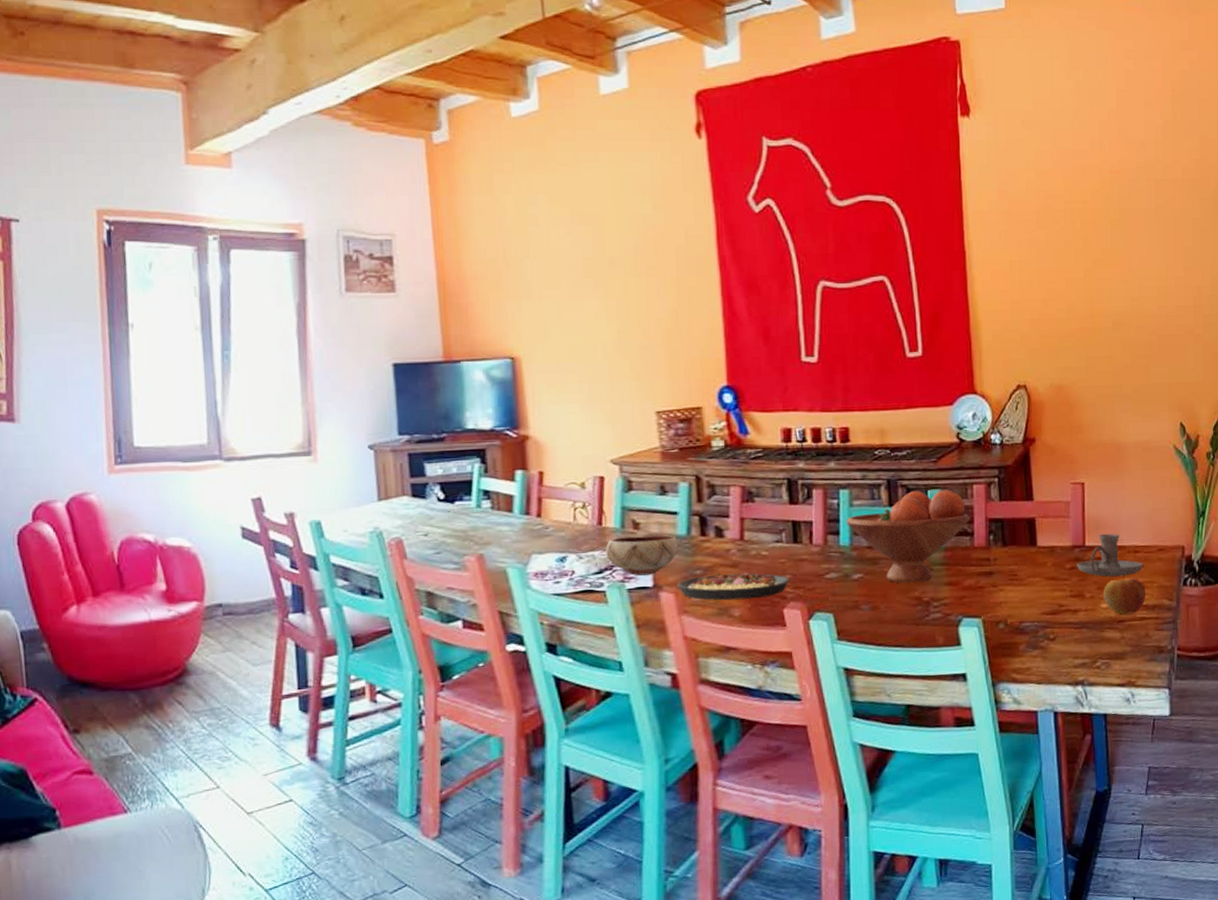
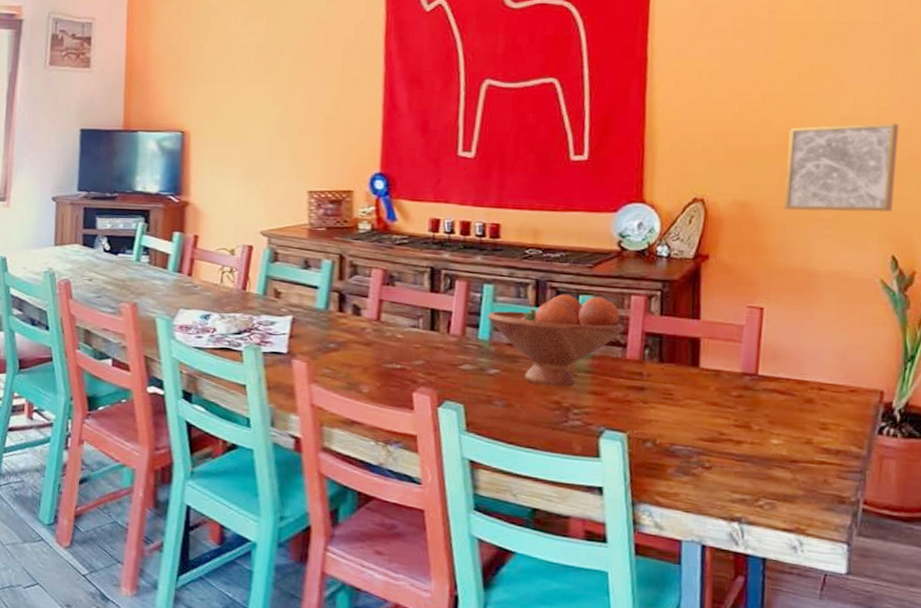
bowl: present [606,535,679,576] -> none [246,303,316,342]
plate: present [677,572,789,601] -> none [310,349,422,379]
candle holder: present [1077,533,1143,577] -> none [745,364,829,414]
wall art: none [1090,301,1177,389] -> present [784,122,900,212]
apple: present [1104,575,1146,614] -> none [775,412,830,456]

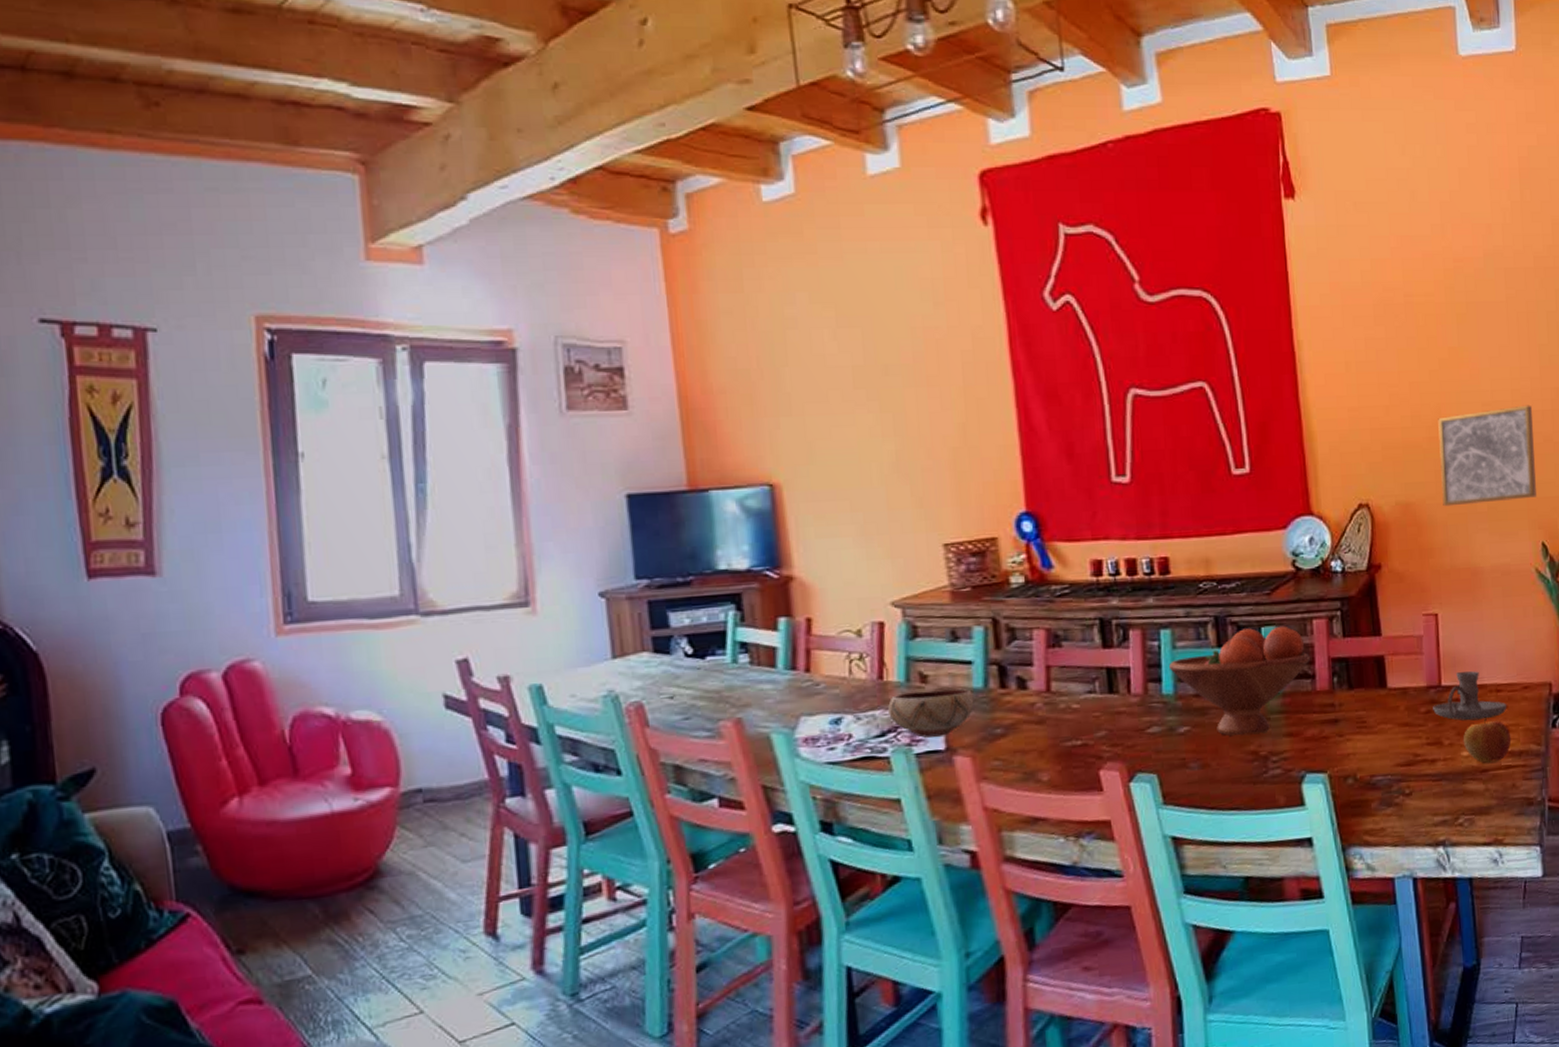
bowl: none [246,303,316,342] -> present [888,688,975,738]
candle holder: none [745,364,829,414] -> present [1433,671,1507,721]
apple: none [775,412,830,456] -> present [1464,718,1512,763]

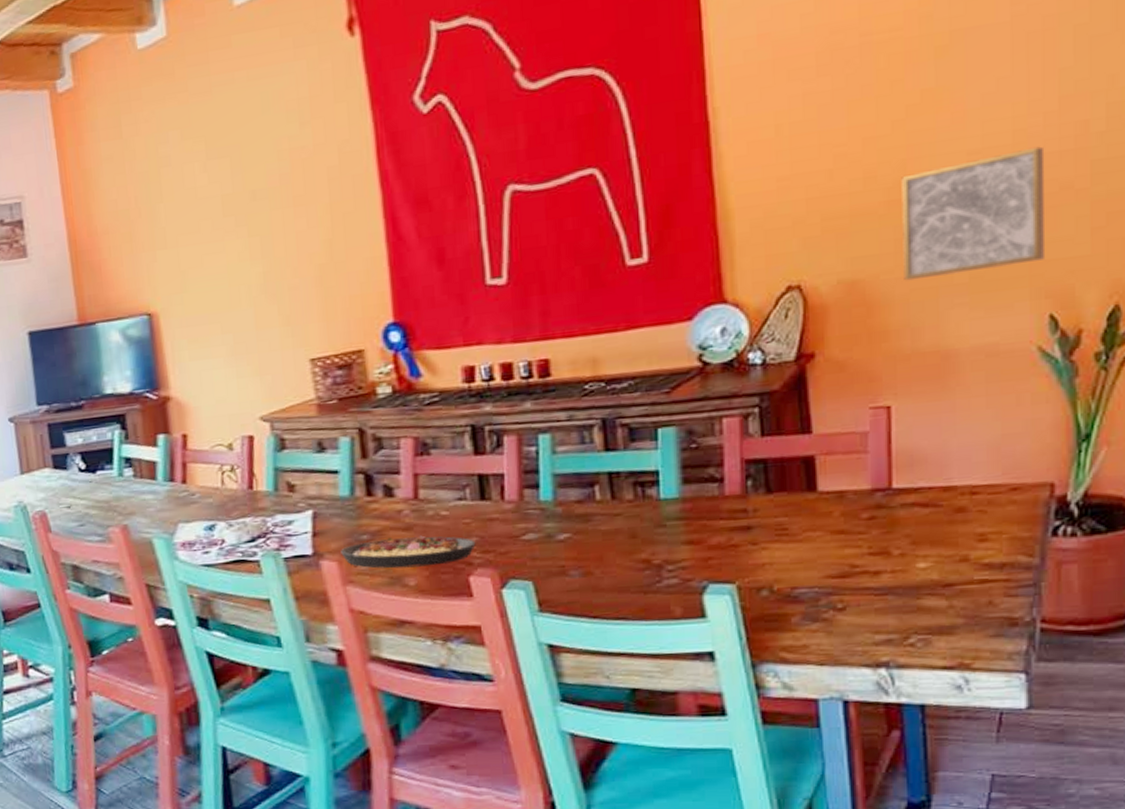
bowl: present [888,688,975,738] -> none [258,497,341,543]
plate: none [974,729,1105,764] -> present [341,535,476,569]
fruit bowl: present [1169,626,1311,736] -> none [548,426,719,544]
candle holder: present [1433,671,1507,721] -> none [879,471,986,528]
apple: present [1464,718,1512,763] -> none [921,525,990,576]

